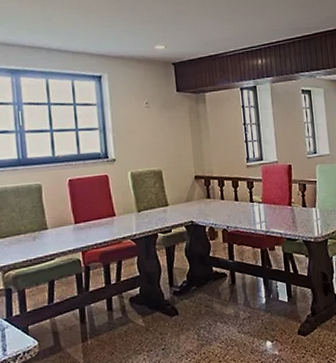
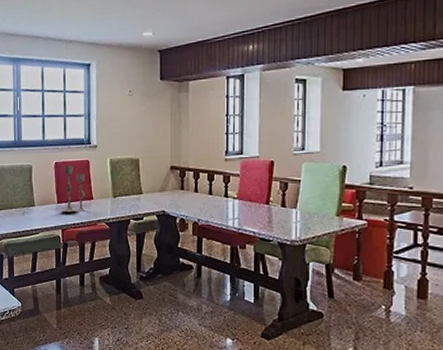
candlestick: none [78,181,110,233] -> present [60,165,87,212]

